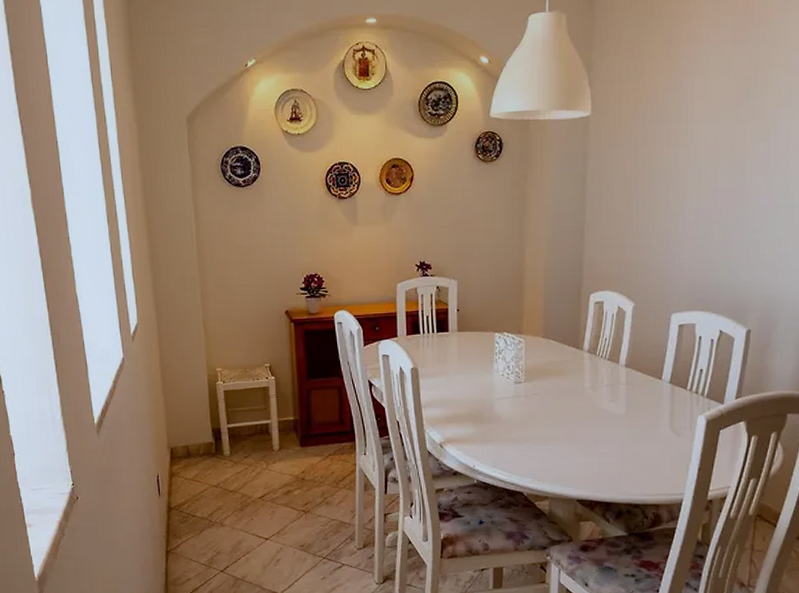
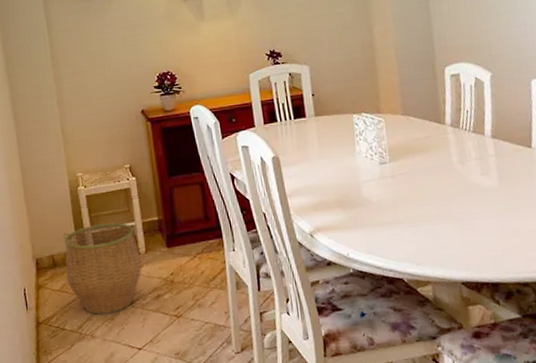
basket: none [198,419,275,505] -> present [62,222,142,315]

